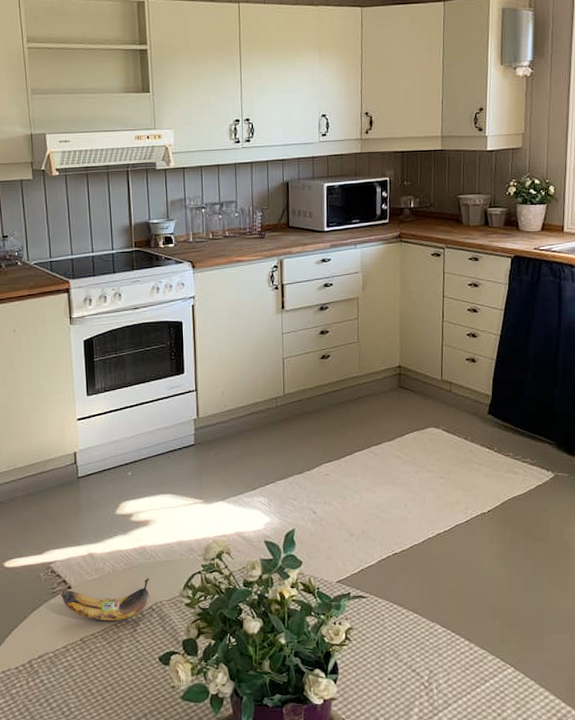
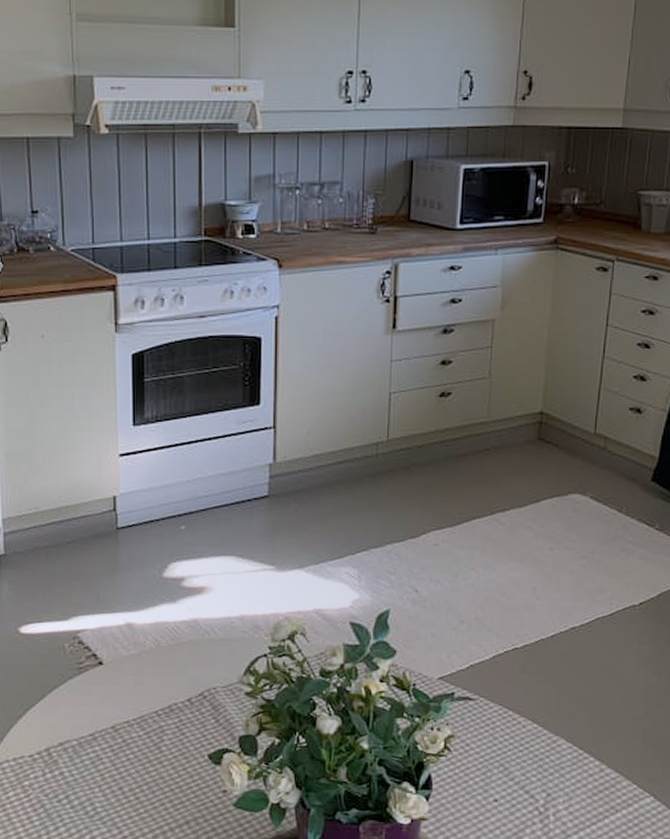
banana: present [61,577,150,622] -> none [89,657,202,708]

